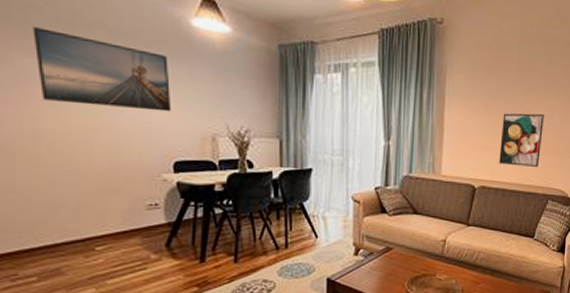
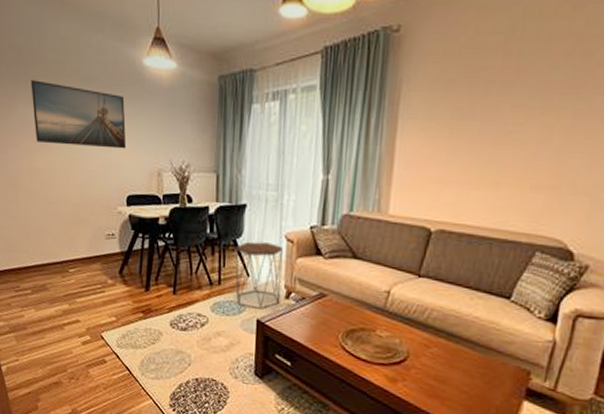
side table: none [301,204,351,268] -> present [234,241,284,309]
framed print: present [499,113,544,167] -> none [466,137,537,207]

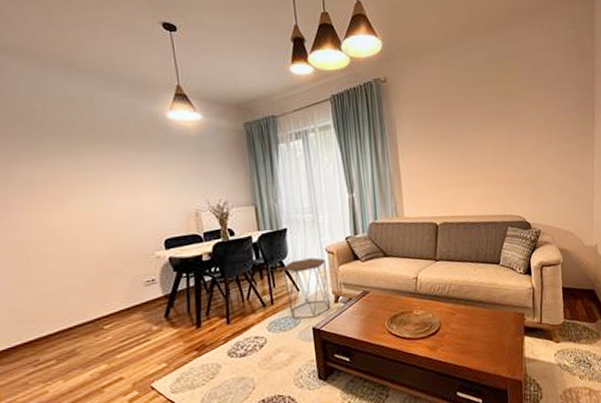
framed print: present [31,80,127,149] -> none [35,140,158,202]

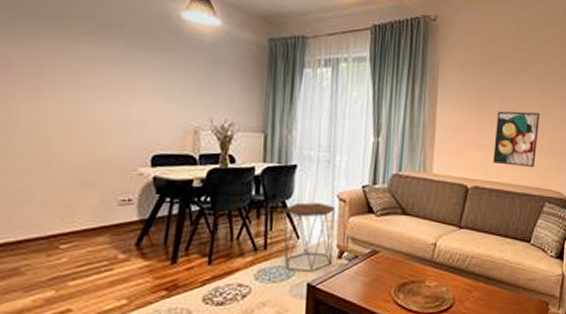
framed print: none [453,149,494,200] -> present [493,111,540,167]

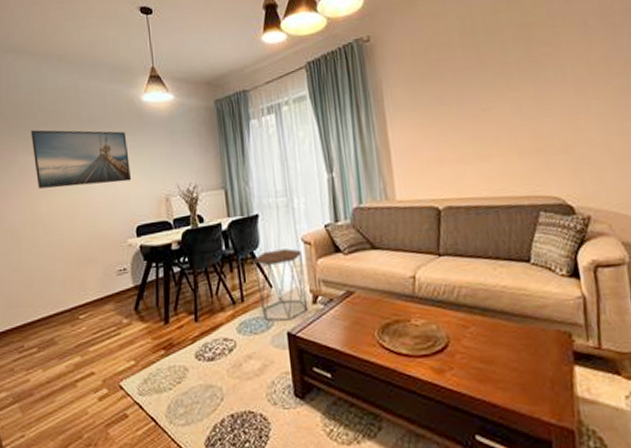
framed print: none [19,17,155,104] -> present [31,130,132,189]
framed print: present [493,111,540,167] -> none [457,110,516,177]

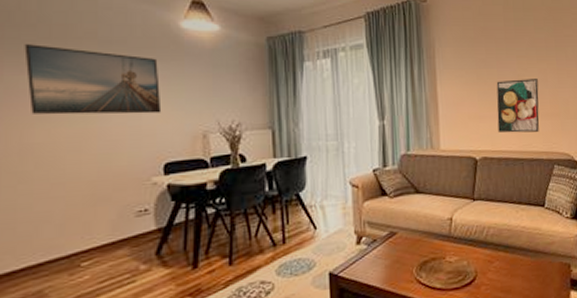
side table: present [253,248,309,321] -> none [298,191,352,262]
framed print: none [457,110,516,177] -> present [496,79,540,133]

